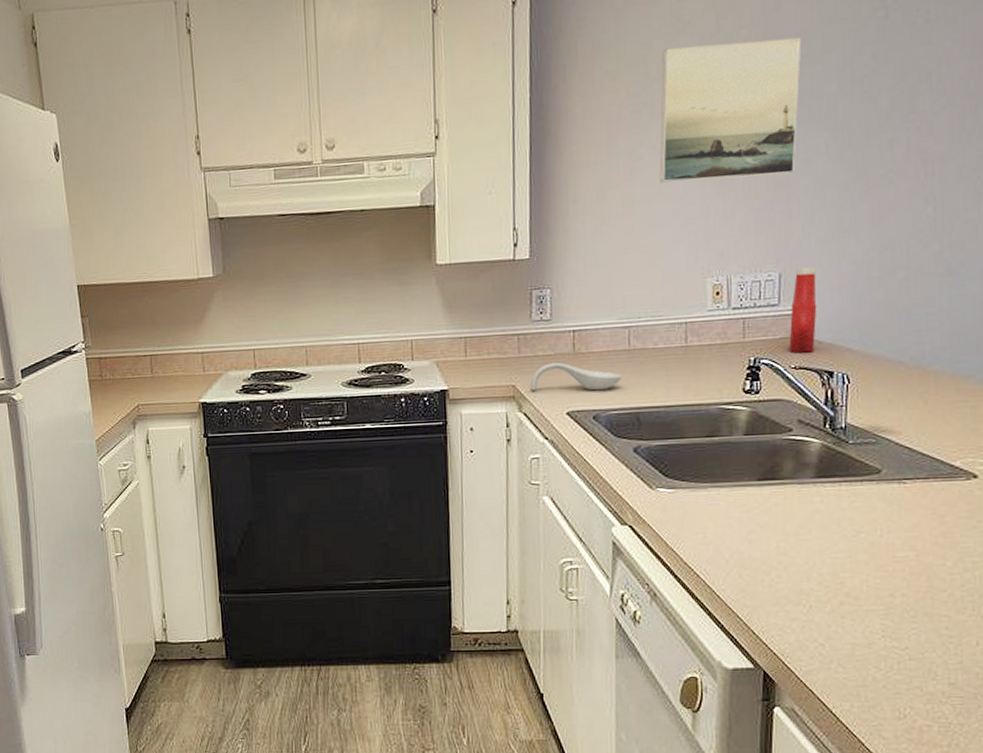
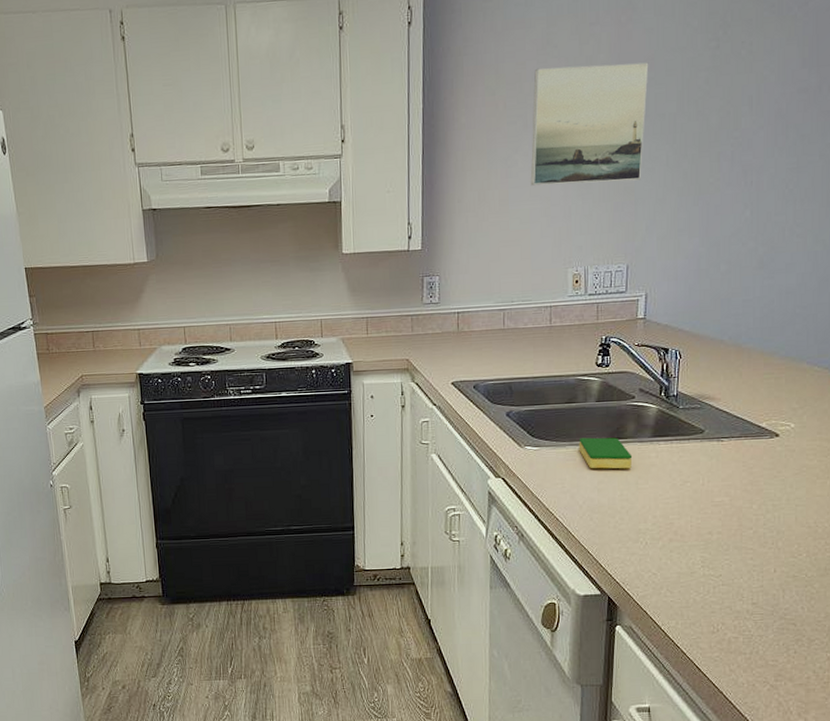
spoon rest: present [530,362,622,391] -> none [421,339,498,364]
dish sponge: none [723,478,791,517] -> present [579,437,633,469]
ketchup bottle: present [789,267,817,353] -> none [633,260,657,333]

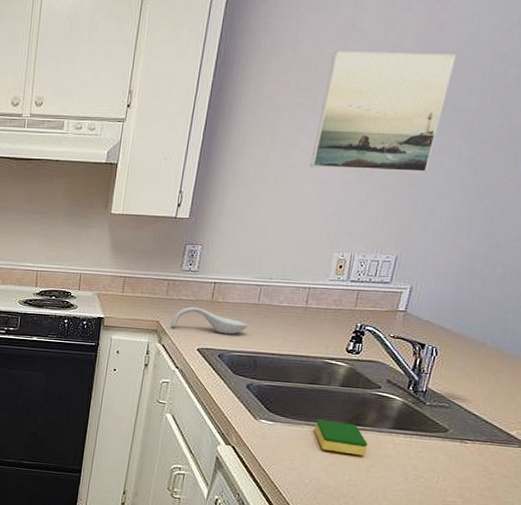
spoon rest: none [421,339,498,364] -> present [171,306,248,335]

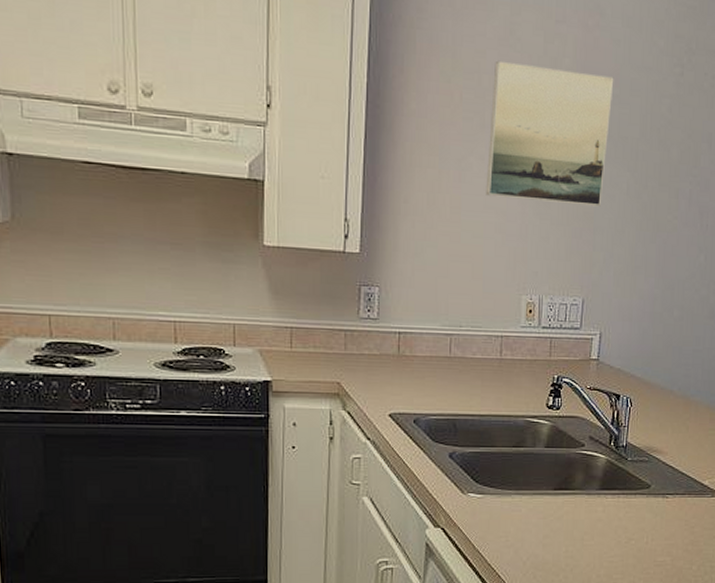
spoon rest: present [171,306,248,335] -> none [355,363,442,395]
dish sponge: present [314,419,369,456] -> none [525,487,580,523]

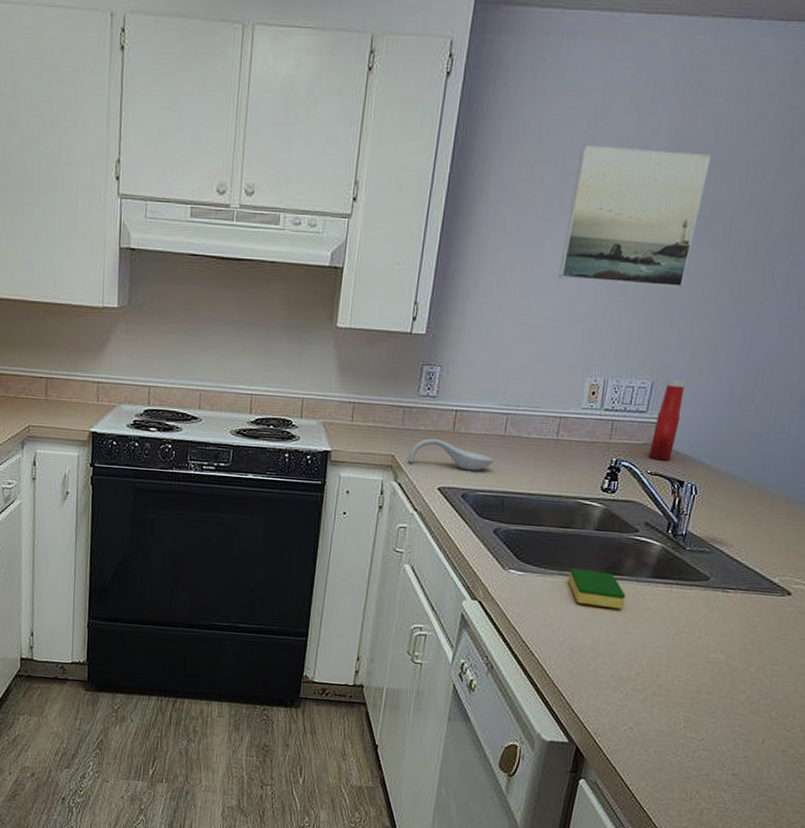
spoon rest: none [355,363,442,395] -> present [408,438,494,471]
dish sponge: none [525,487,580,523] -> present [568,568,626,609]
ketchup bottle: none [586,296,612,376] -> present [648,379,686,461]

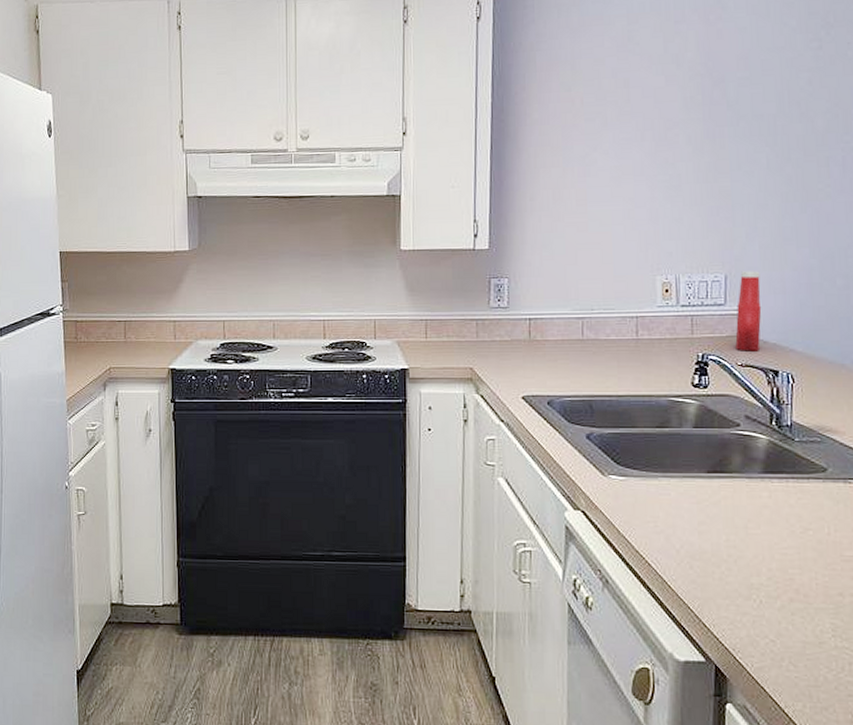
spoon rest: present [408,438,494,471] -> none [487,348,576,377]
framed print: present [558,144,712,288] -> none [611,61,743,186]
dish sponge: present [568,568,626,609] -> none [673,469,740,509]

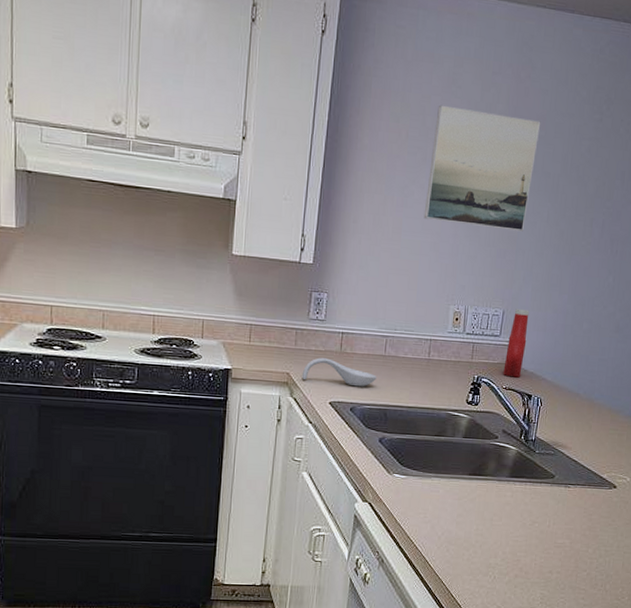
spoon rest: none [487,348,576,377] -> present [301,357,377,387]
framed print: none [611,61,743,186] -> present [423,104,541,232]

